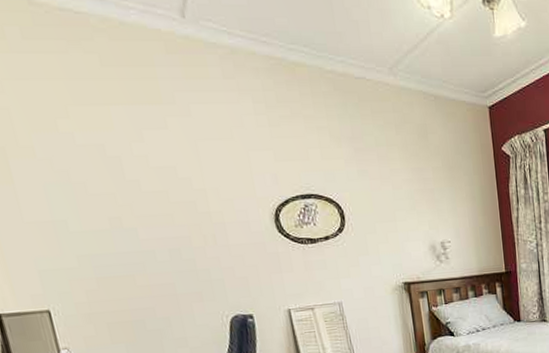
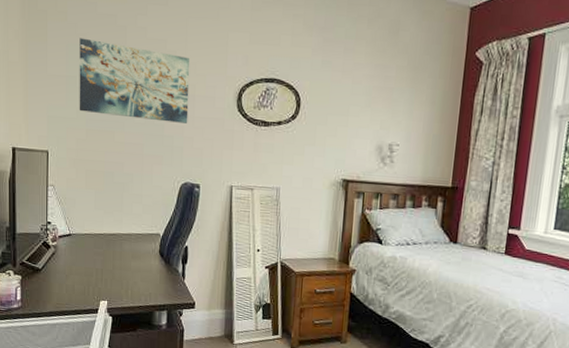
wall art: none [59,175,224,259] -> present [79,37,190,123]

